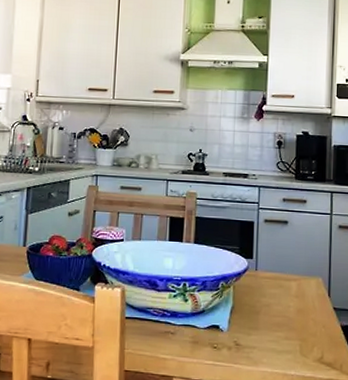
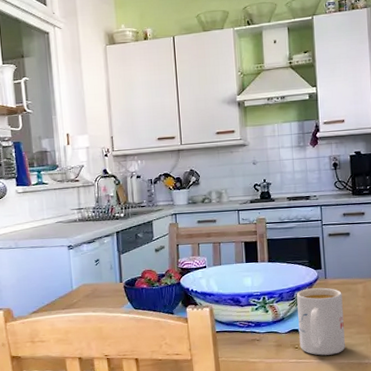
mug: none [219,279,273,361] -> present [297,287,345,356]

